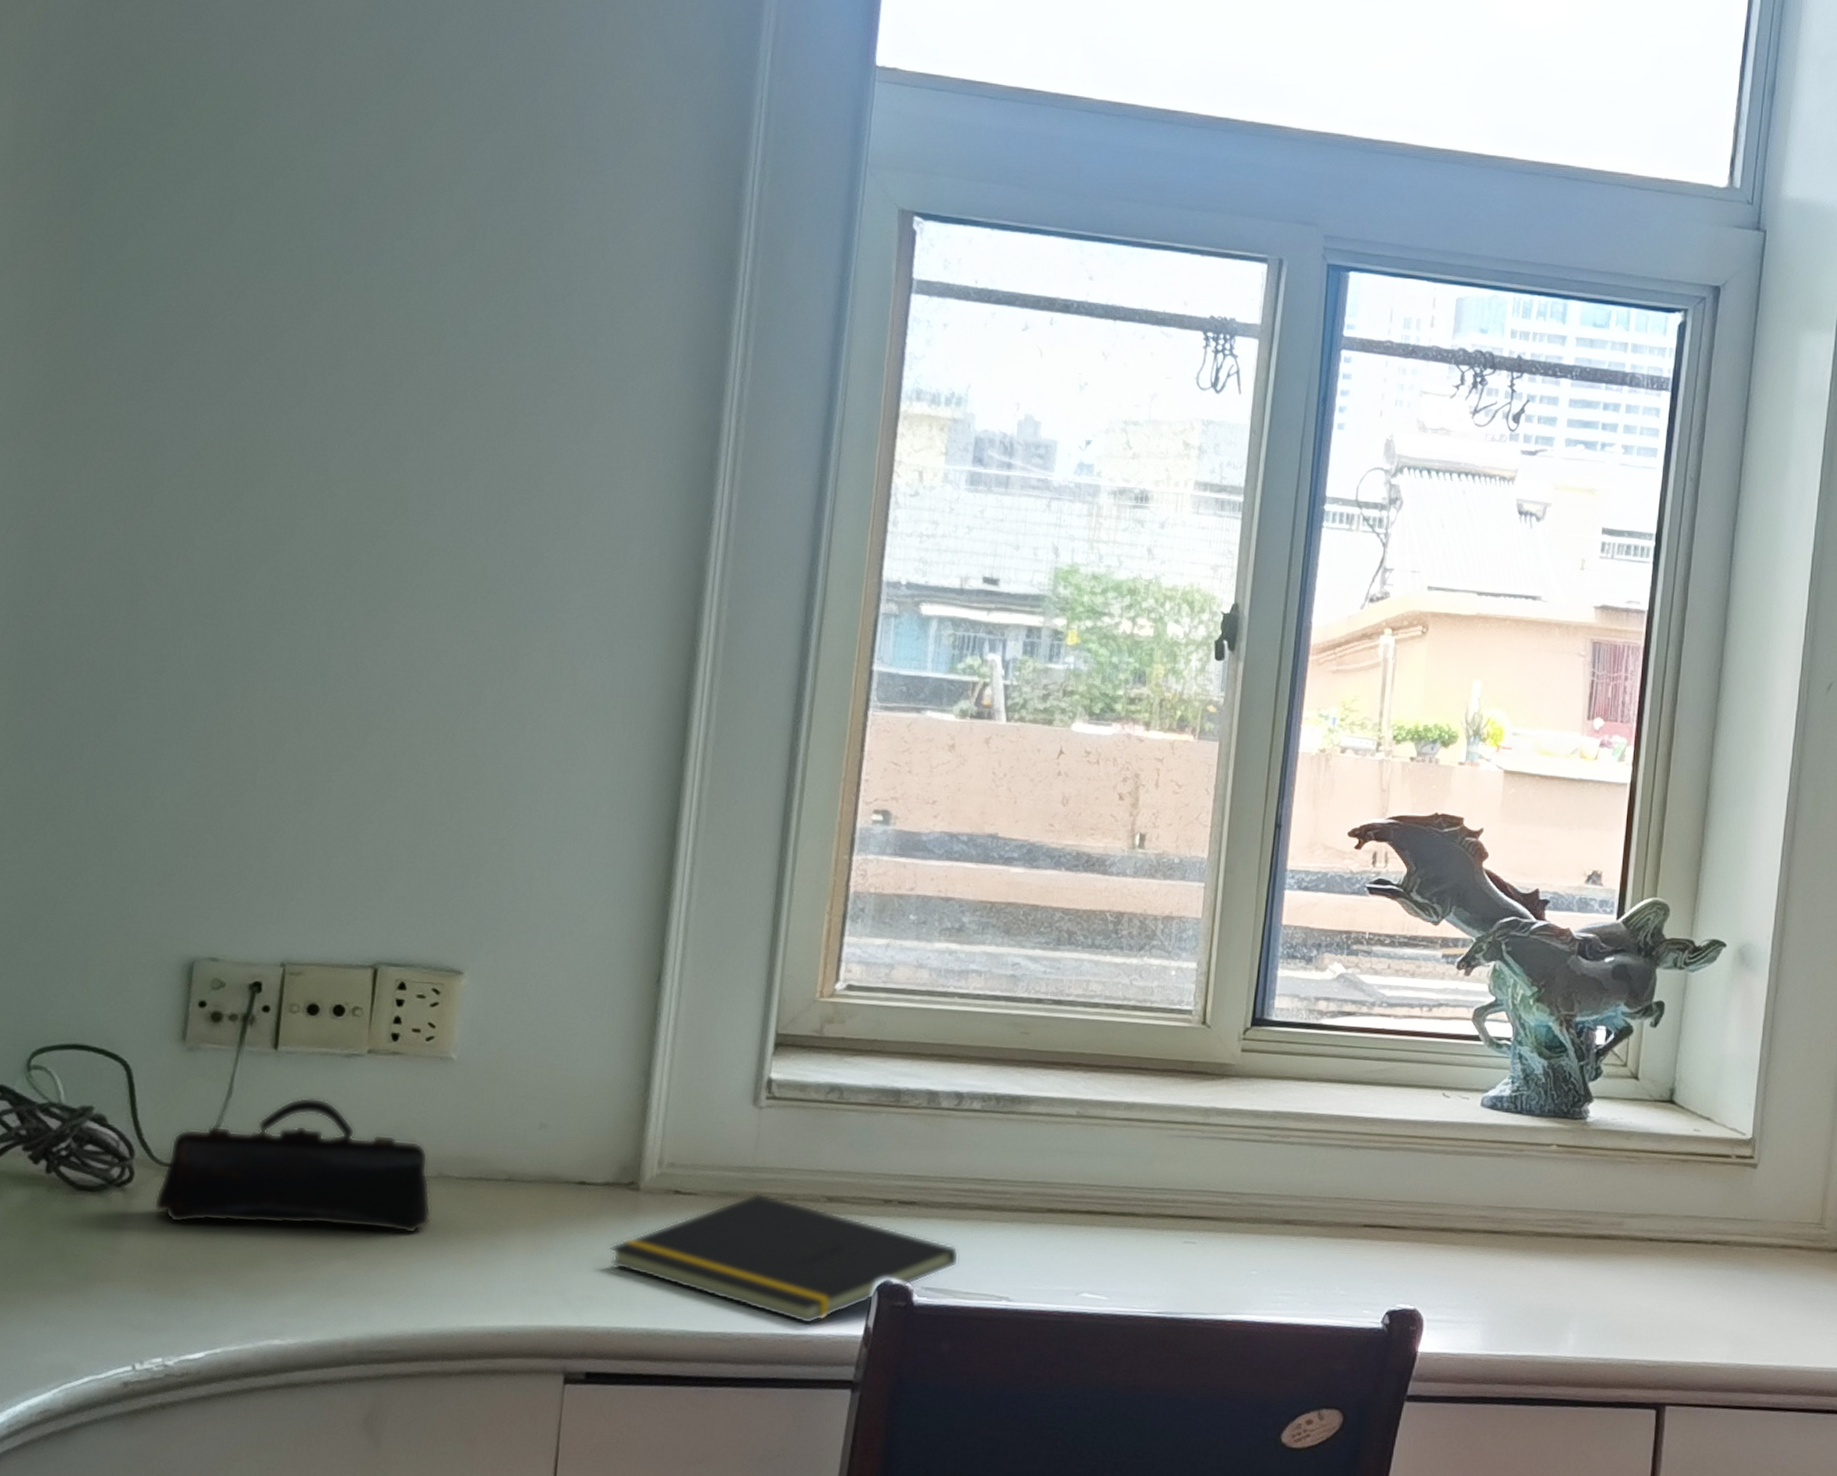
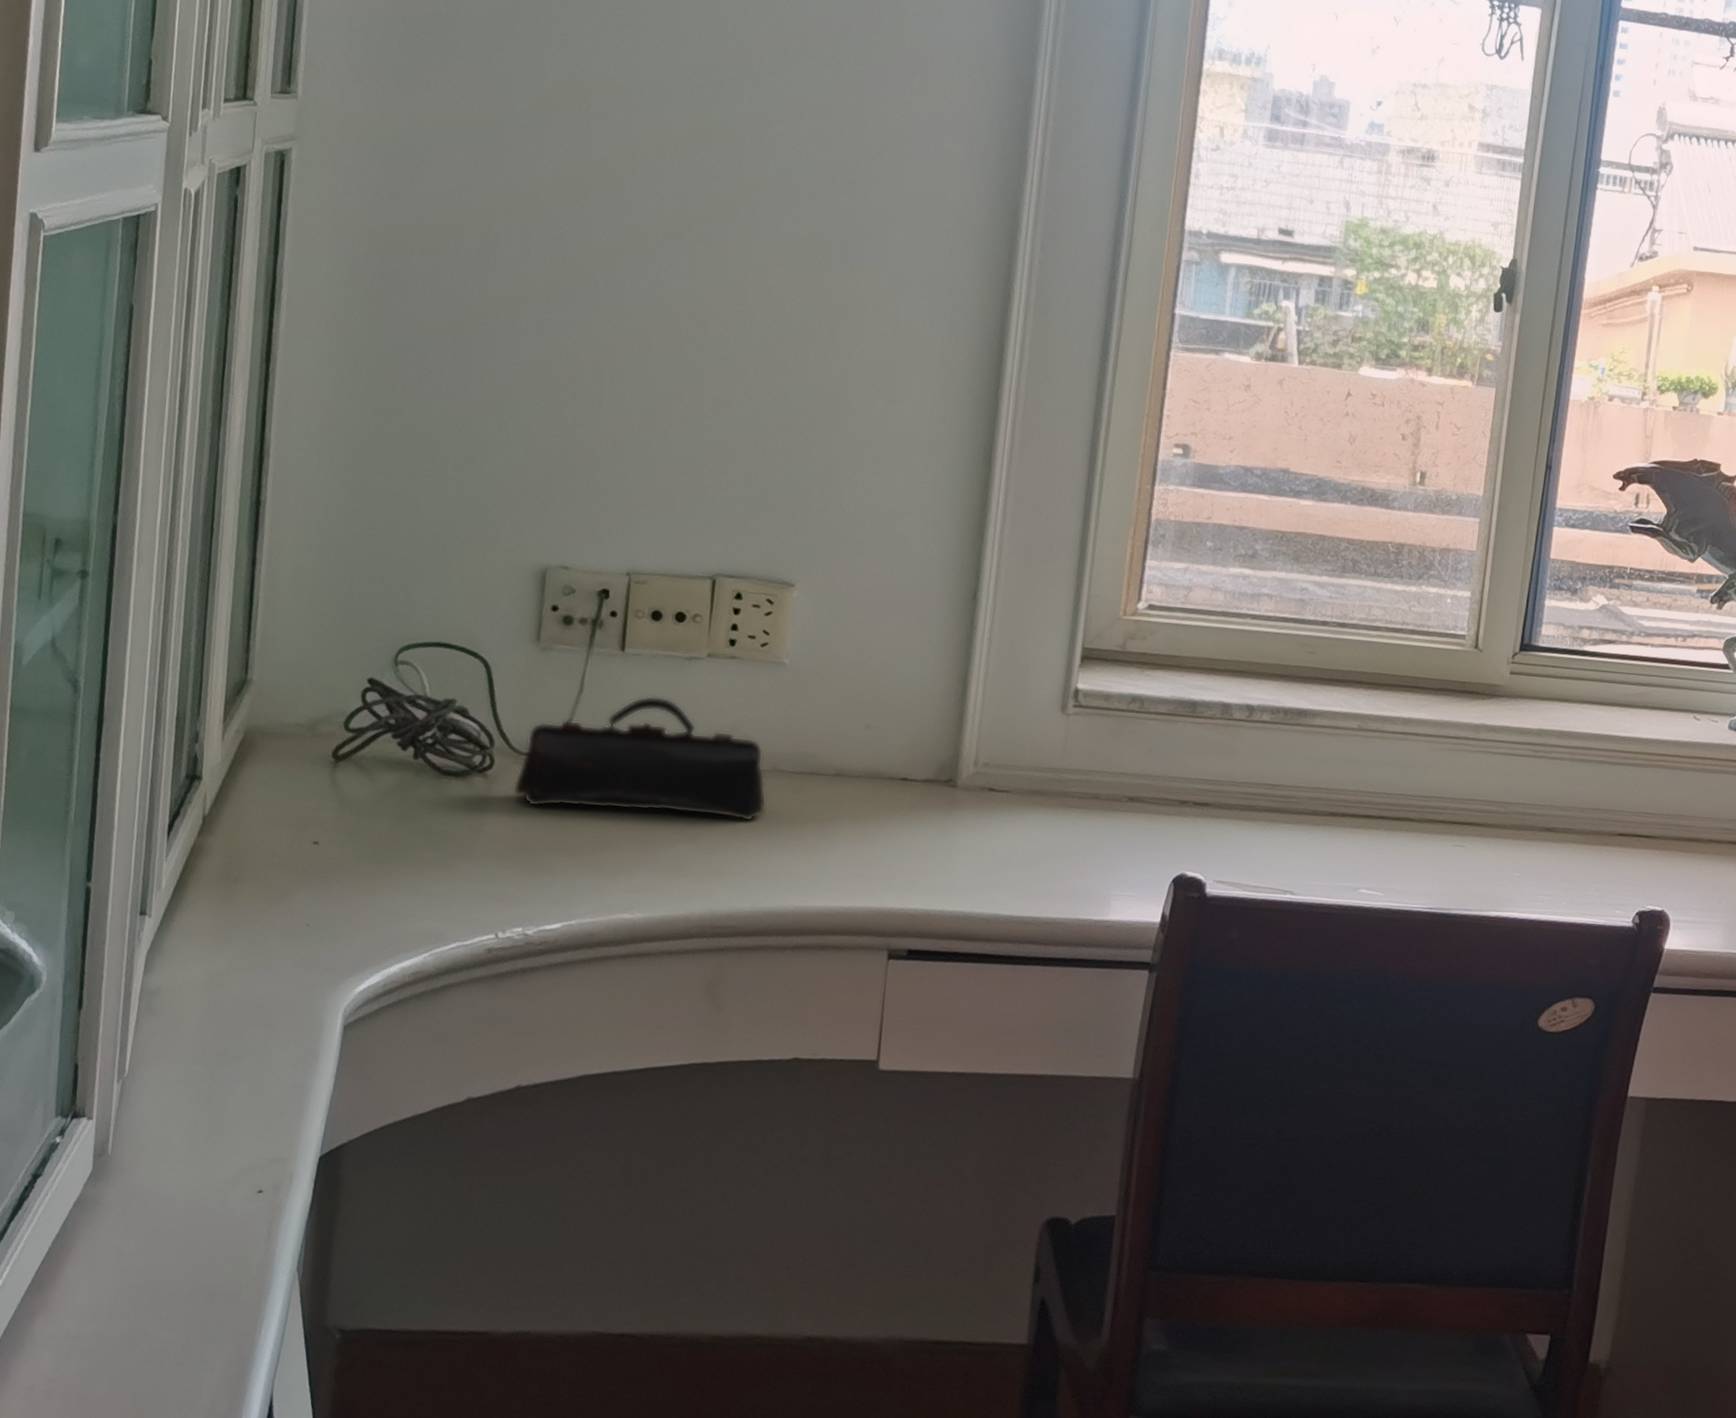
notepad: present [610,1193,959,1325] -> none [930,792,1249,912]

